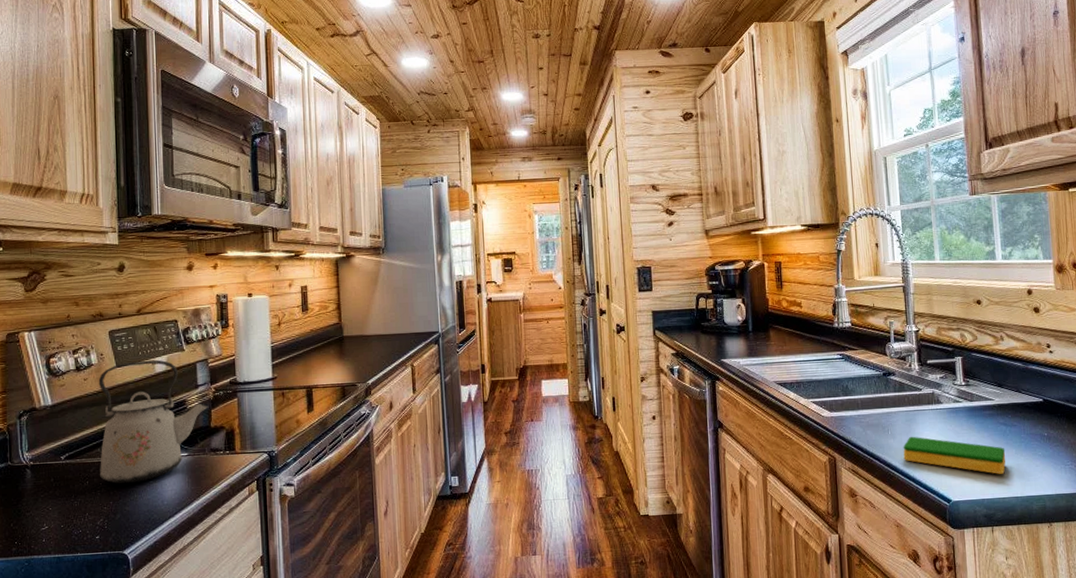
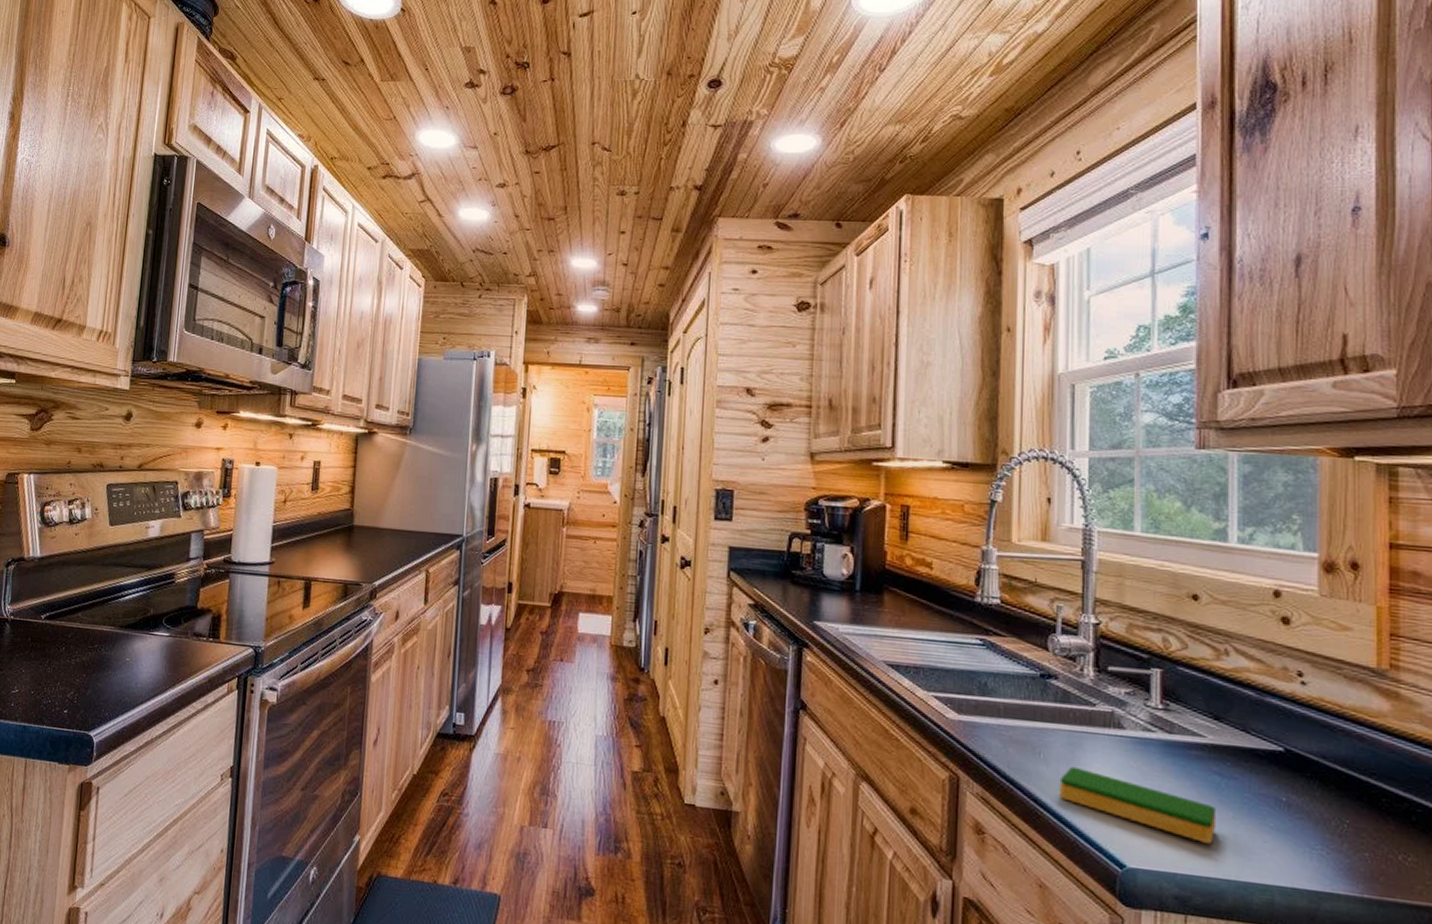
kettle: present [98,359,209,484] -> none [77,521,198,658]

